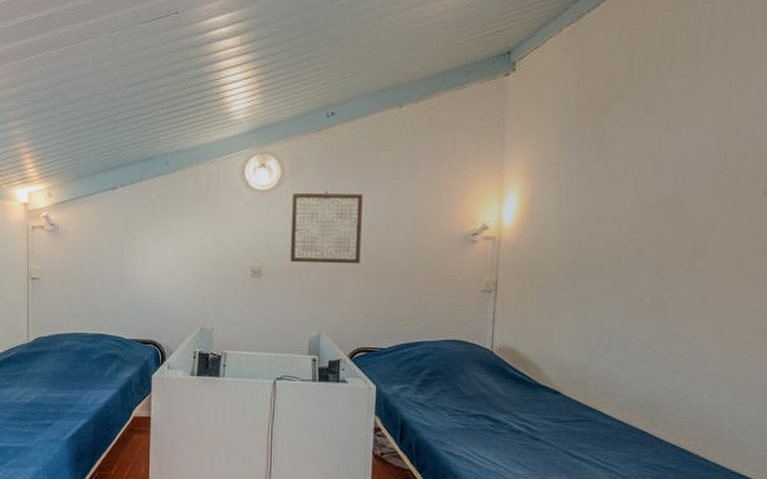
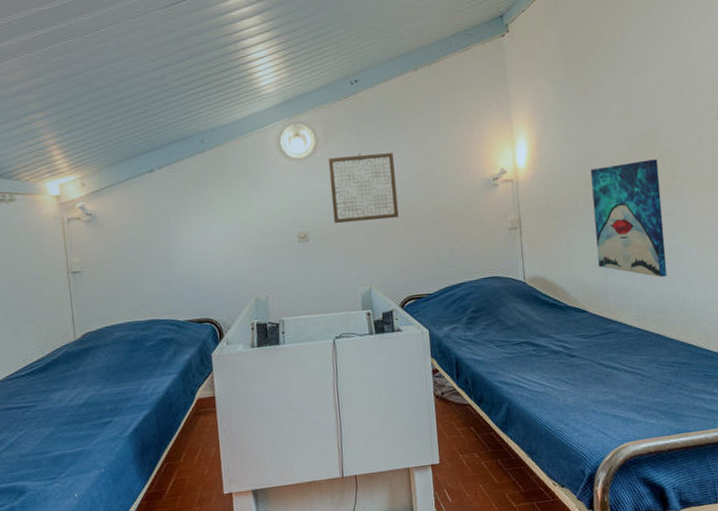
wall art: none [583,232,678,369] -> present [590,159,668,278]

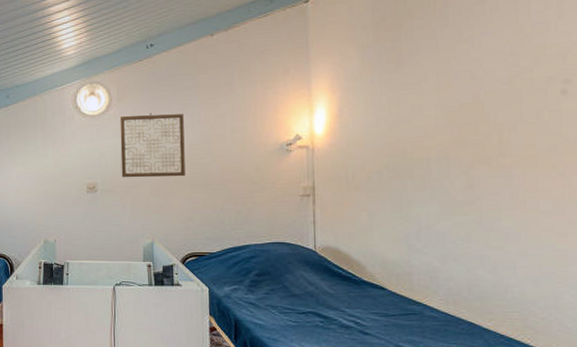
wall art: present [590,159,668,278] -> none [398,133,488,261]

